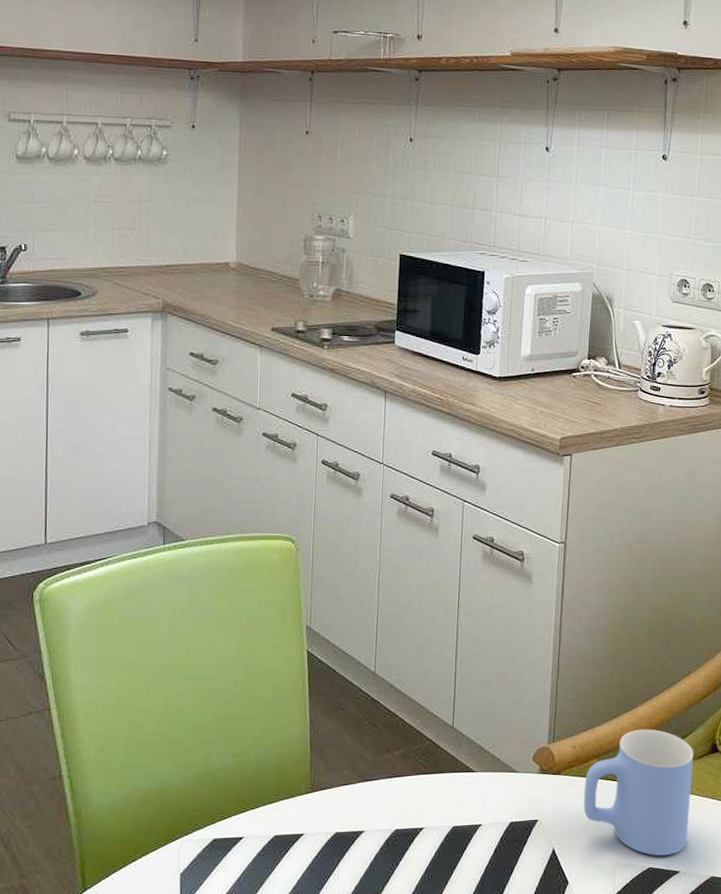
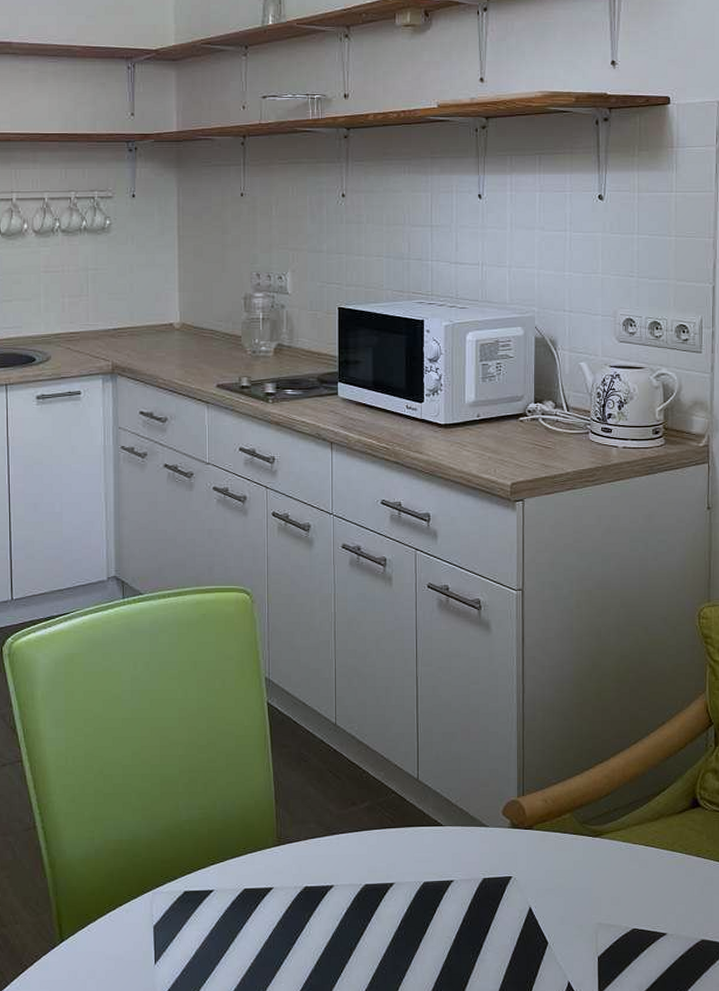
mug: present [583,729,694,856] -> none [558,782,674,916]

